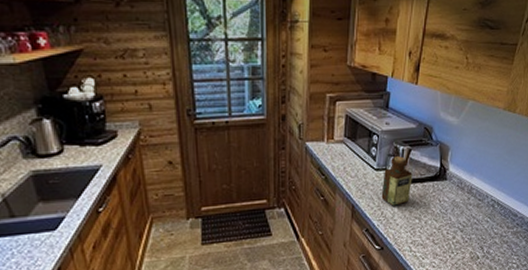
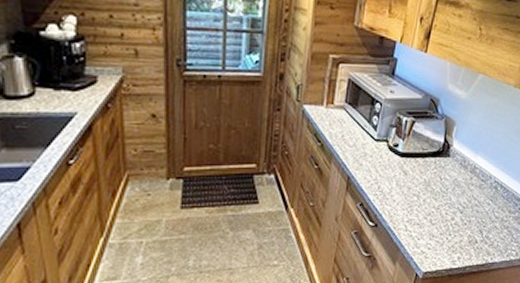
bottle: present [381,156,413,206] -> none [379,128,415,181]

